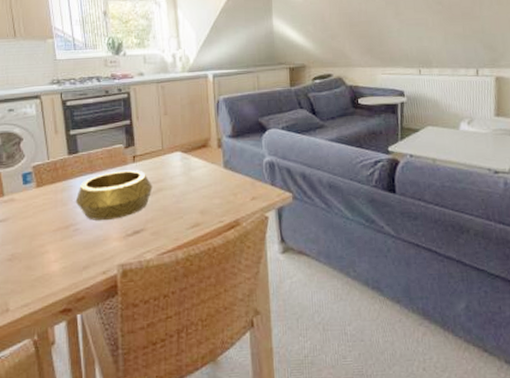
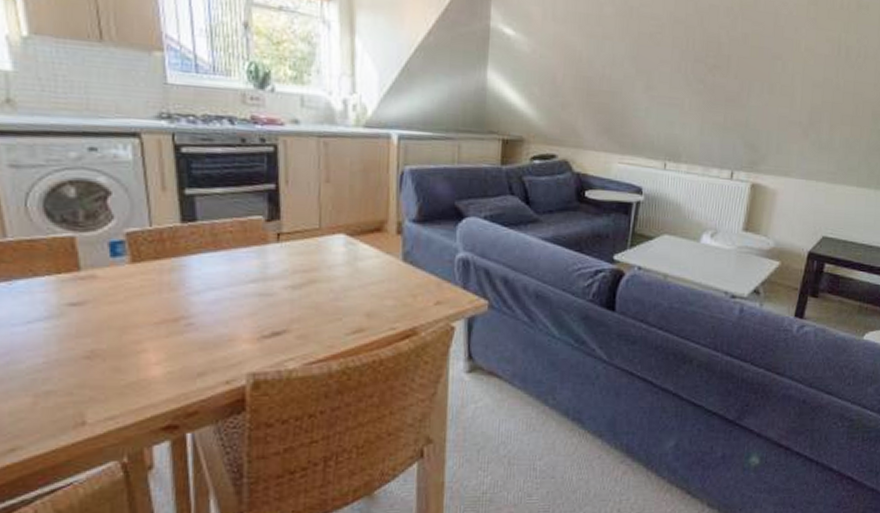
decorative bowl: present [75,169,153,220] -> none [189,250,303,315]

